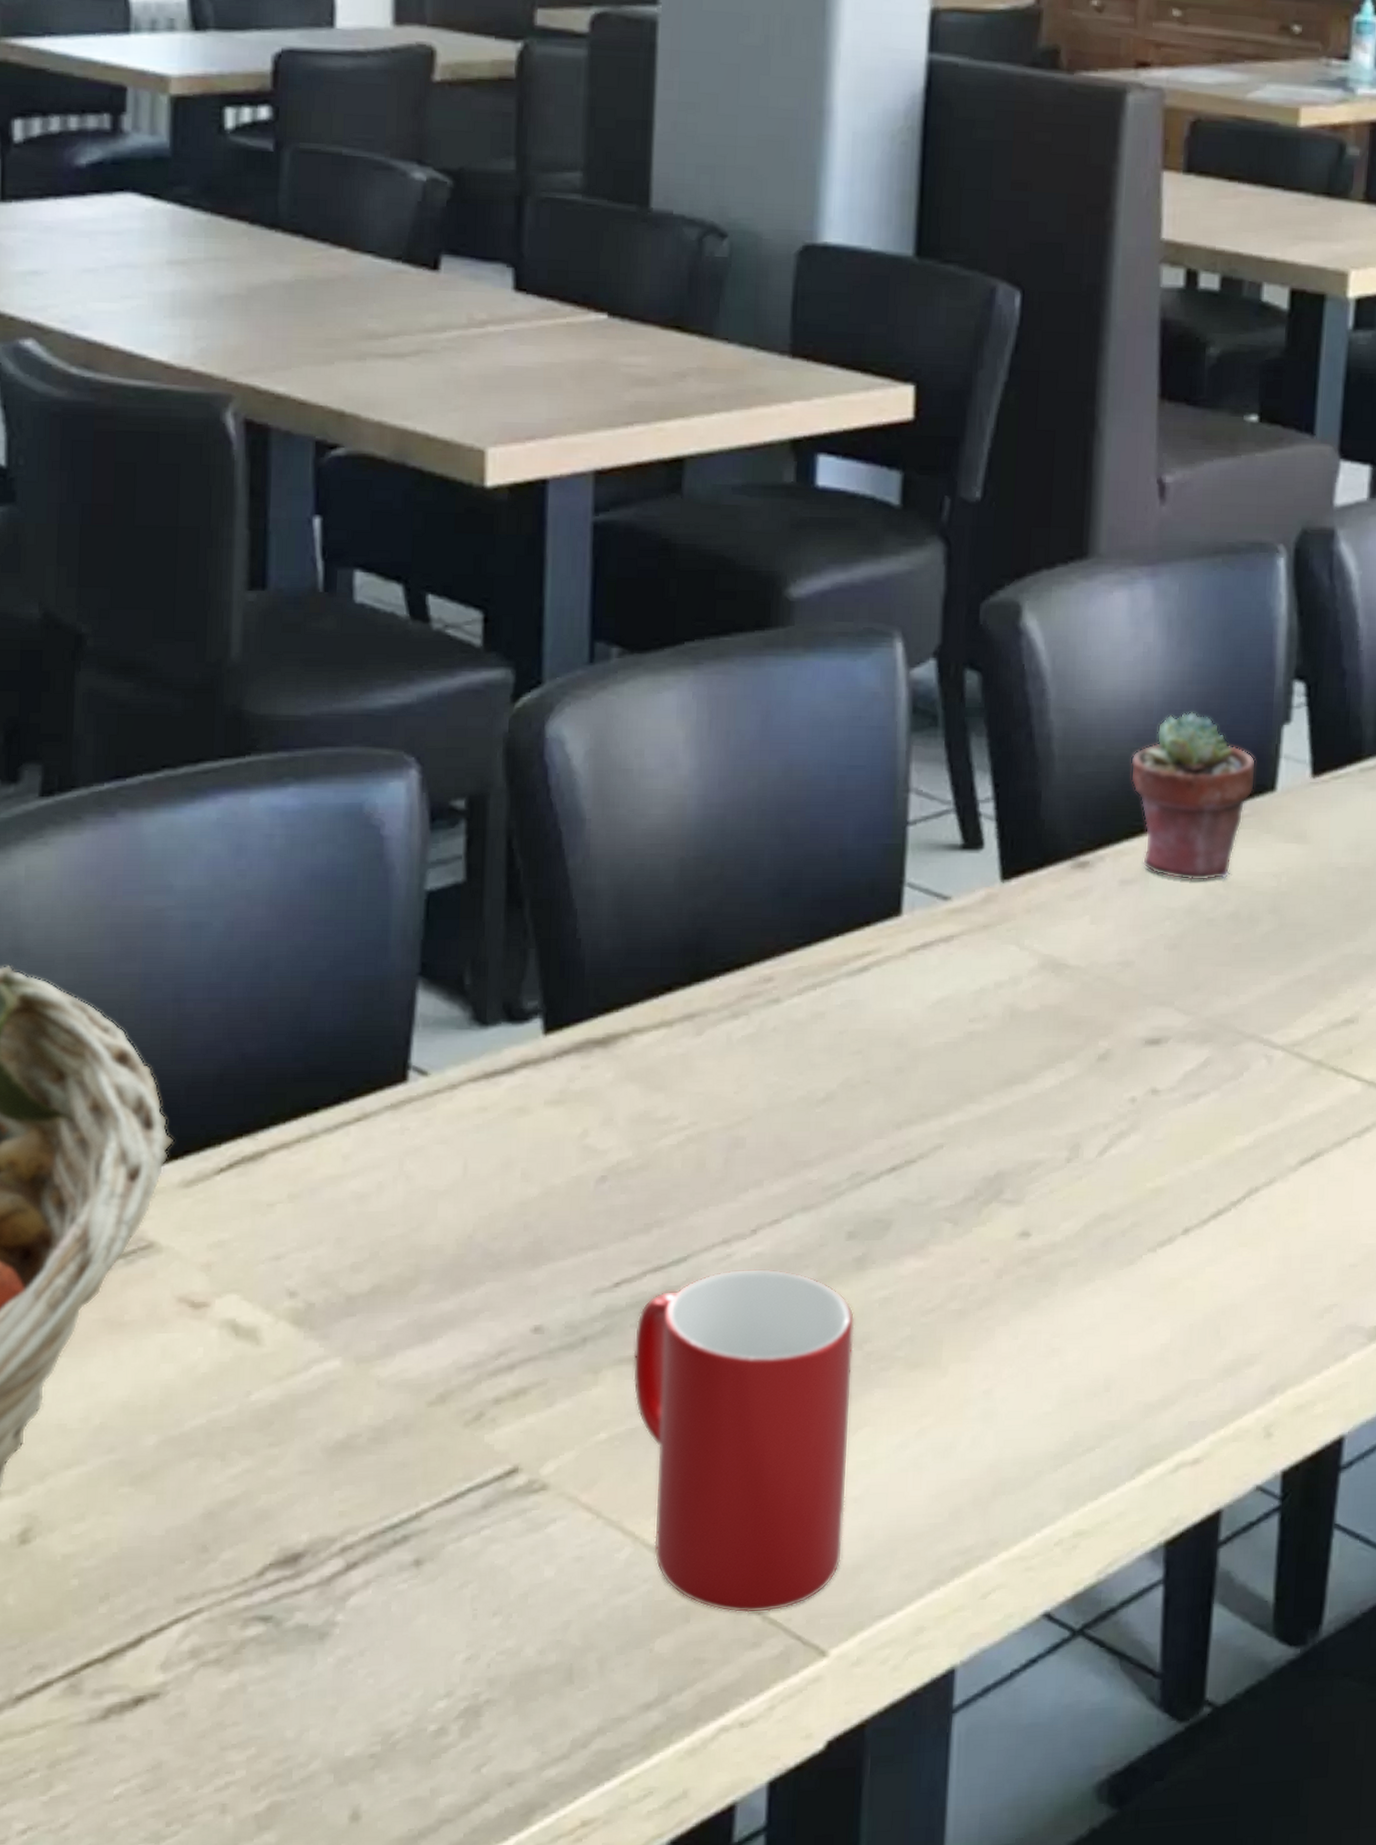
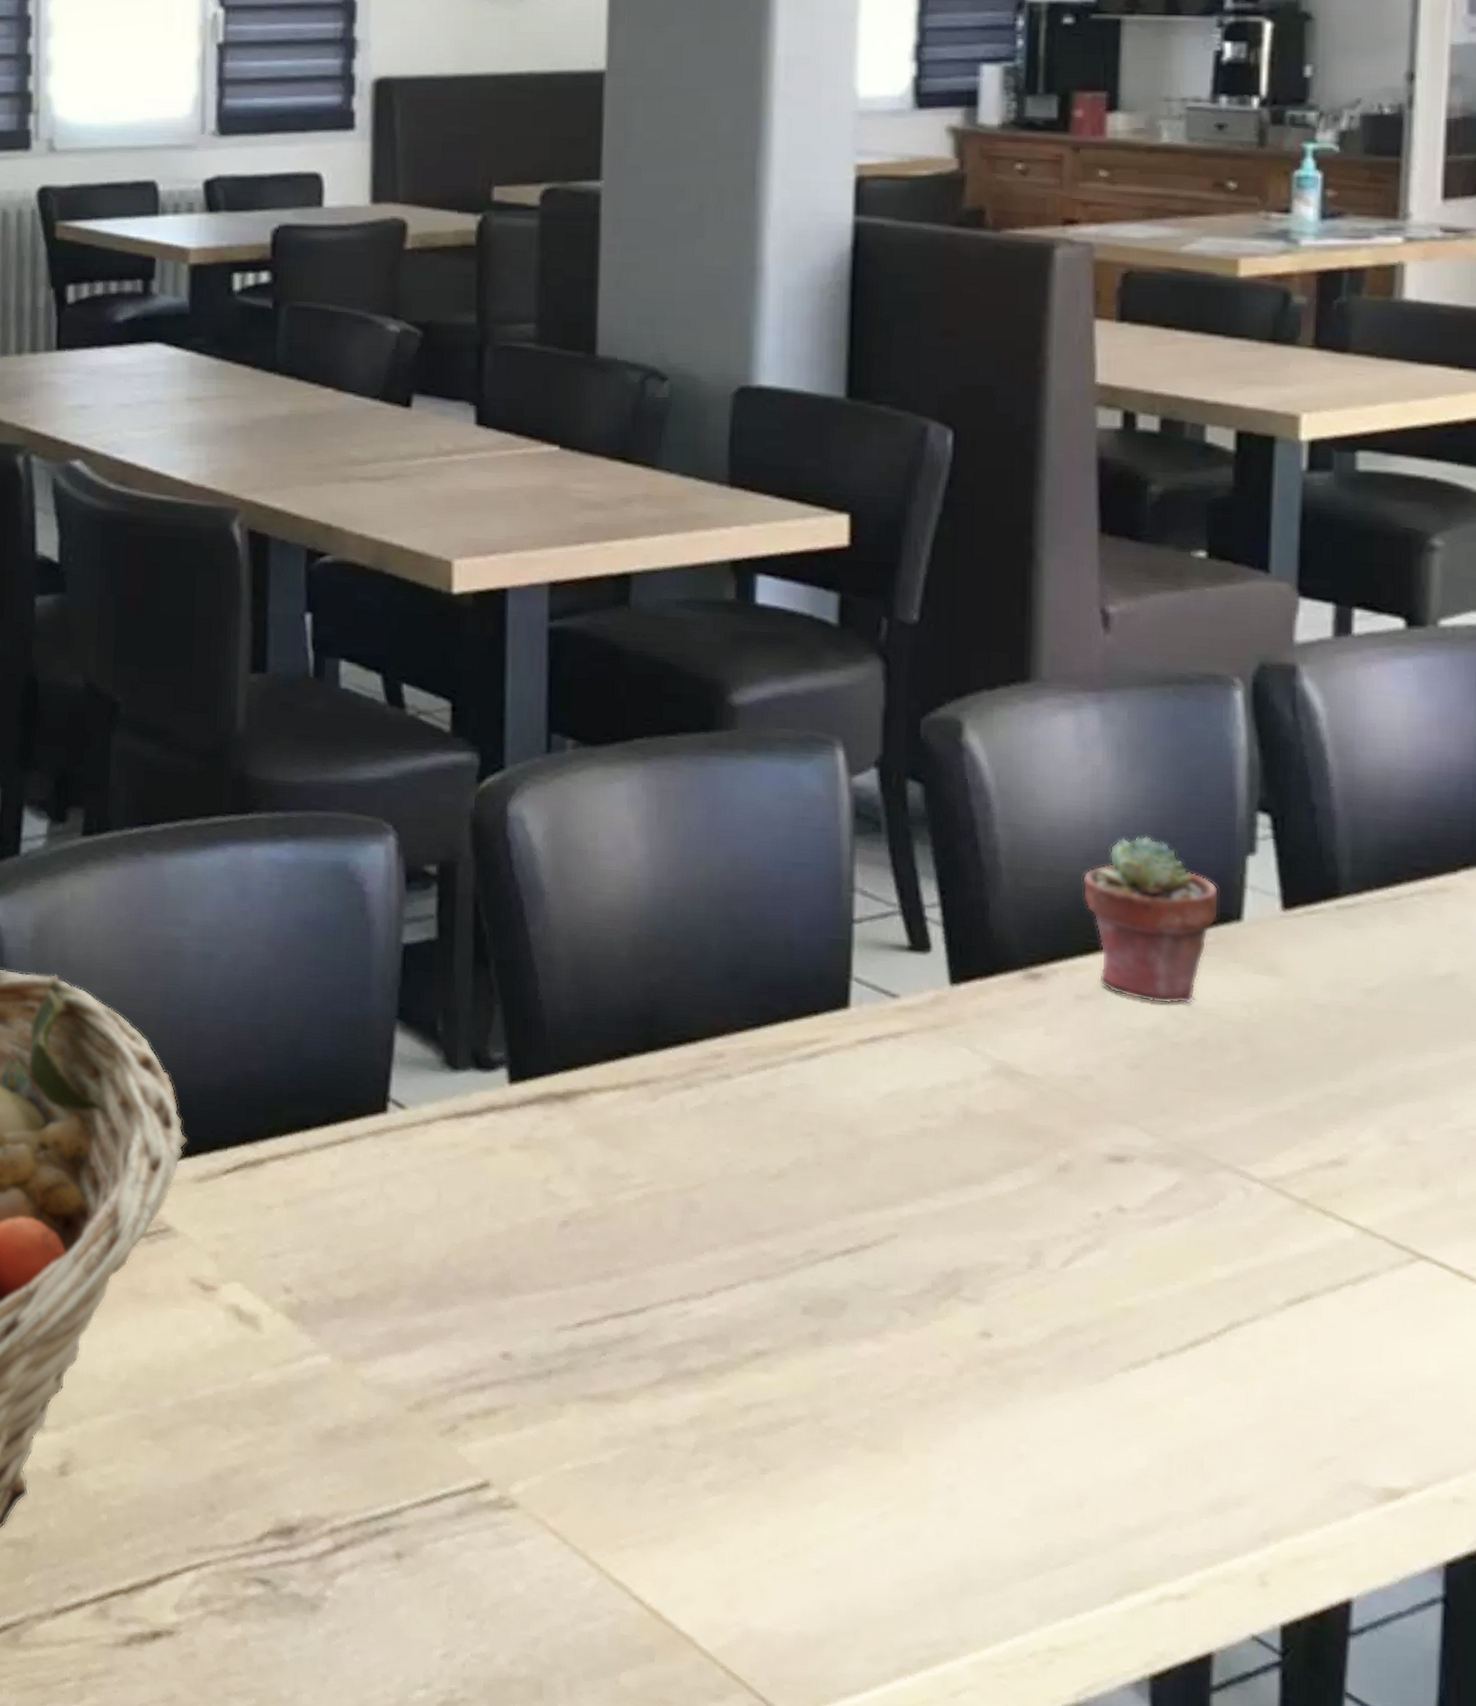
cup: present [632,1268,855,1613] -> none [595,1326,812,1668]

